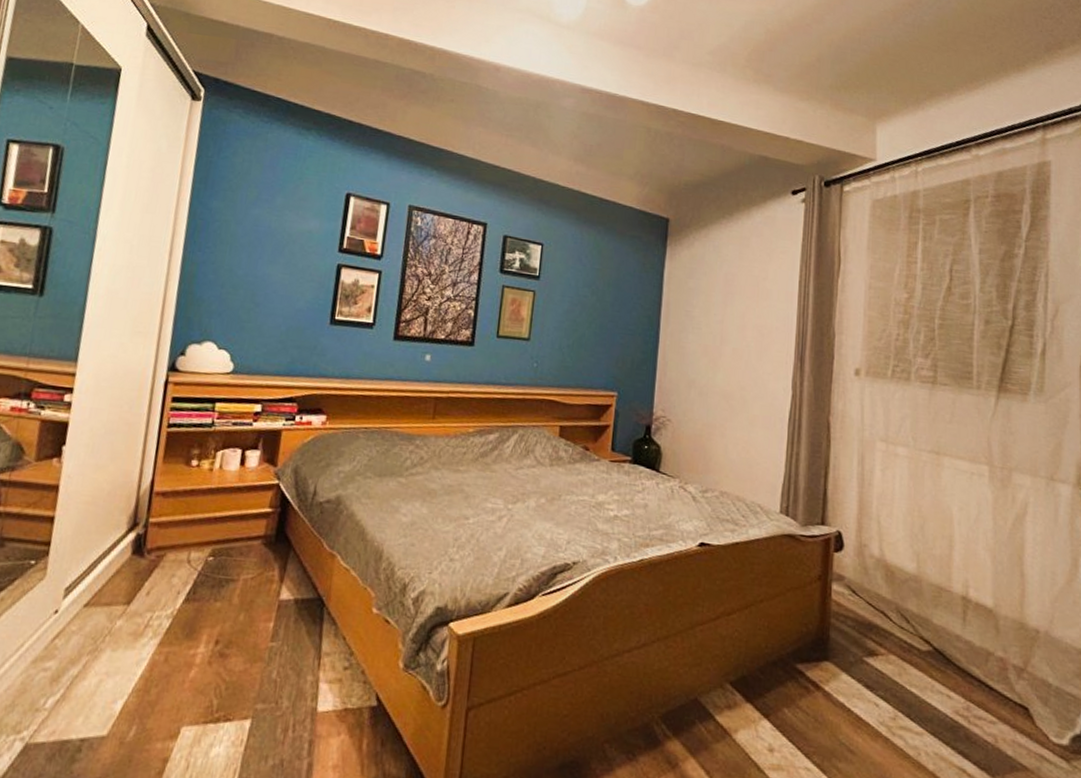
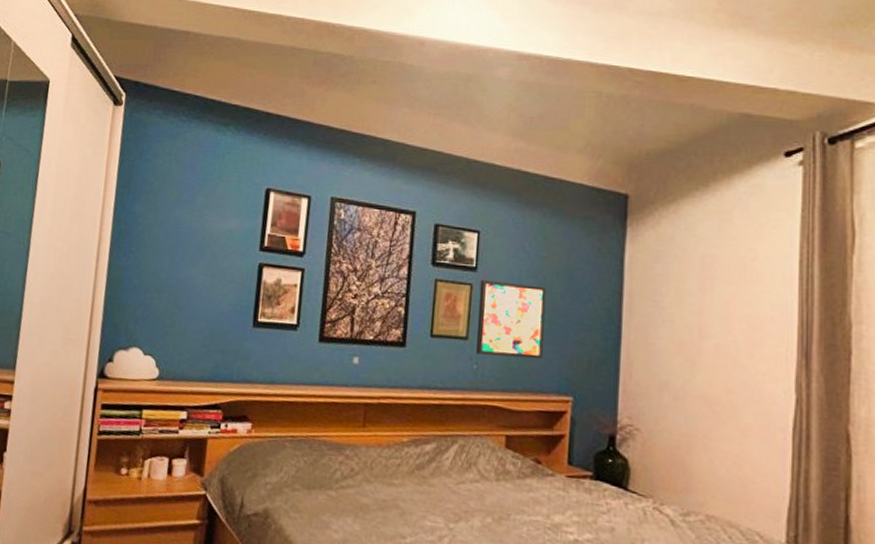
wall art: none [536,288,599,359] -> present [475,280,546,359]

